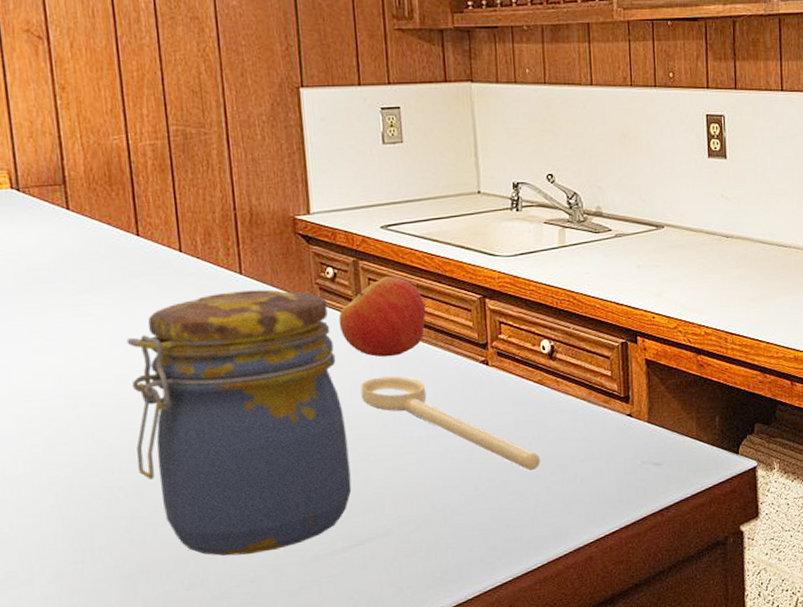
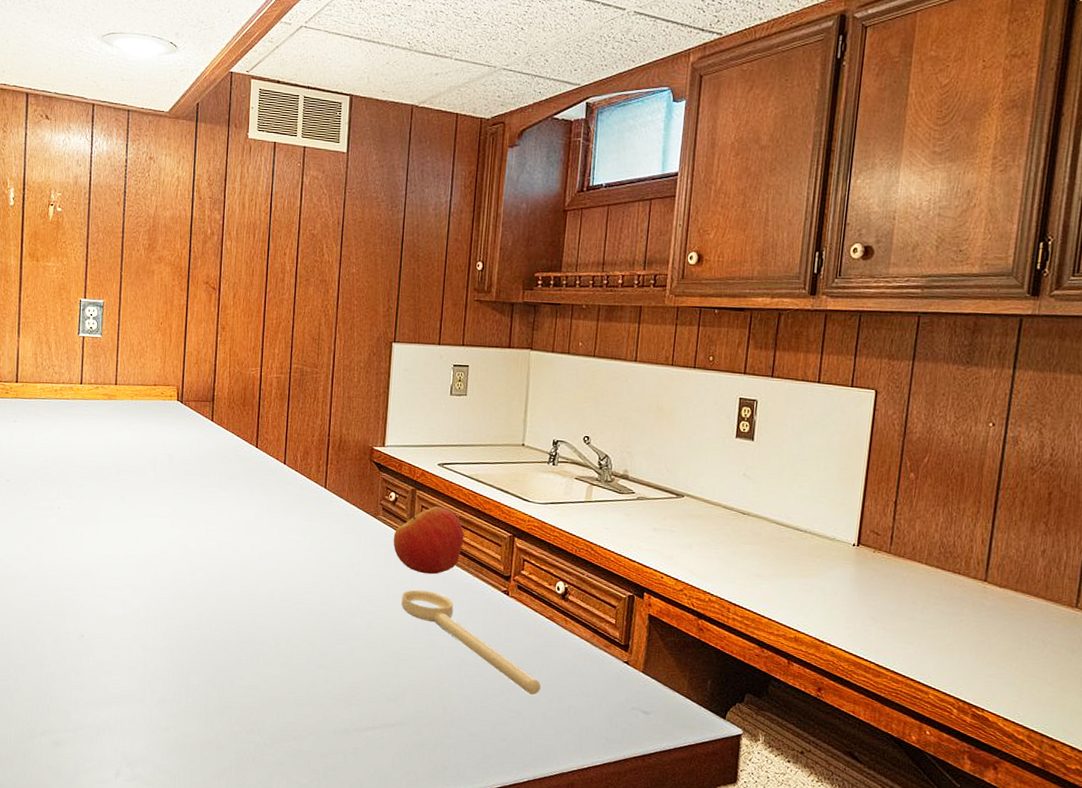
jar: present [126,289,352,556] -> none [228,501,387,717]

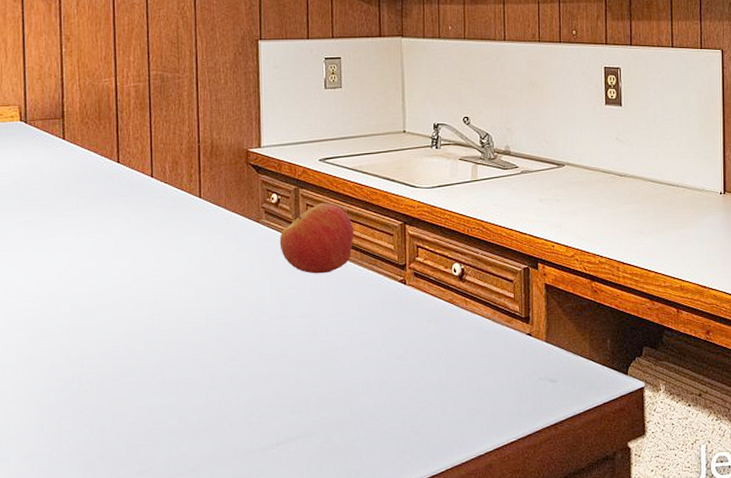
spoon: present [401,589,541,695] -> none [295,291,448,382]

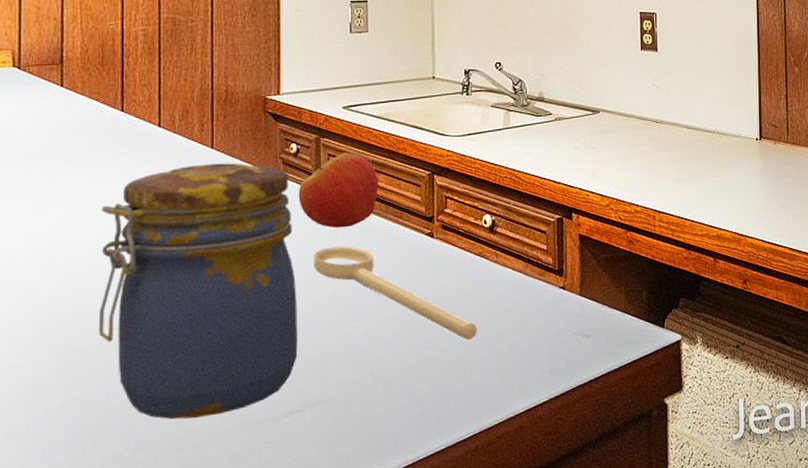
jar: none [102,211,282,447] -> present [98,163,298,420]
spoon: none [295,291,448,382] -> present [313,246,477,341]

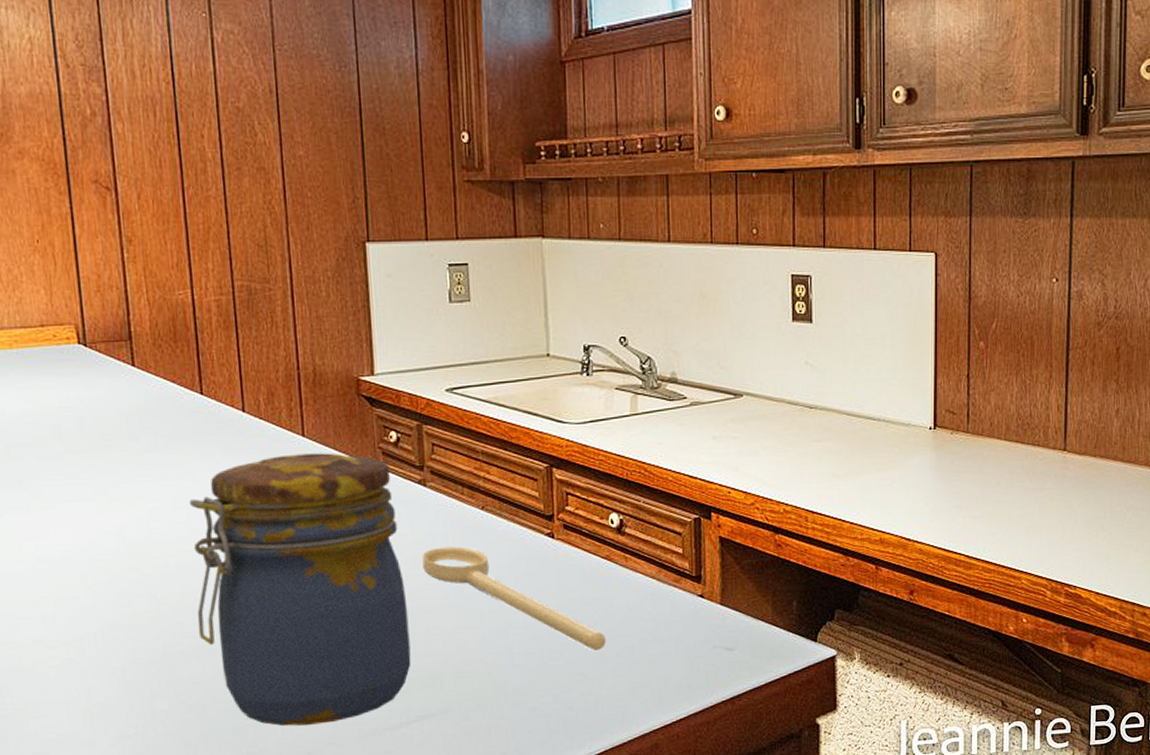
apple: present [298,152,379,228] -> none [401,441,491,527]

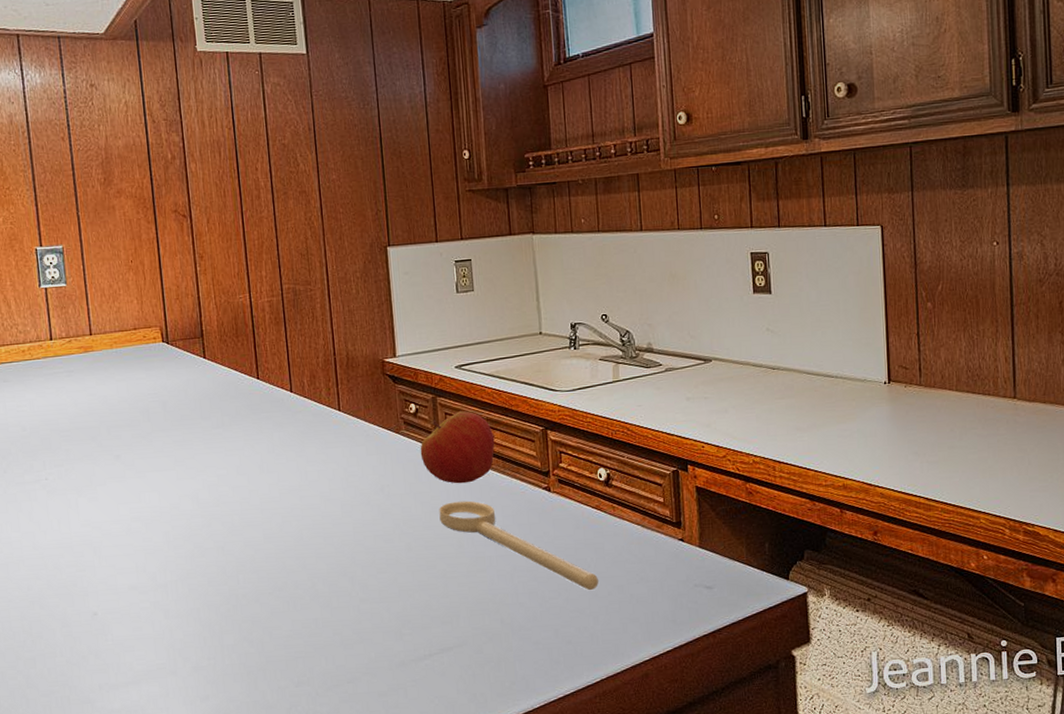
jar: present [189,453,411,726] -> none [249,424,432,659]
apple: none [401,441,491,527] -> present [420,410,495,484]

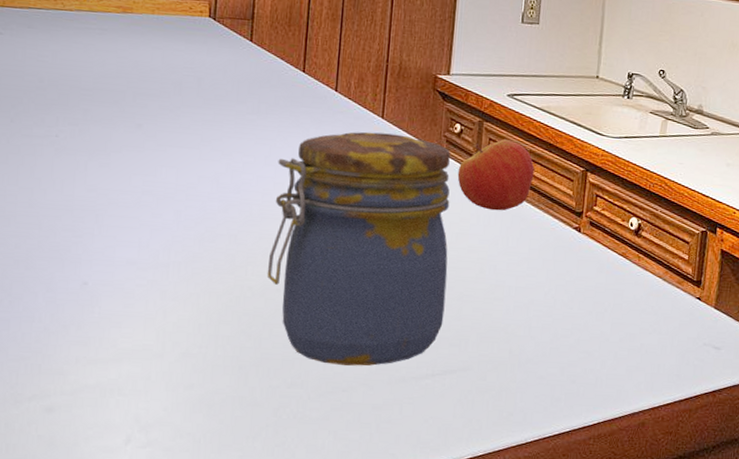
jar: none [249,424,432,659] -> present [267,131,450,366]
spoon: present [439,501,598,591] -> none [465,227,612,335]

